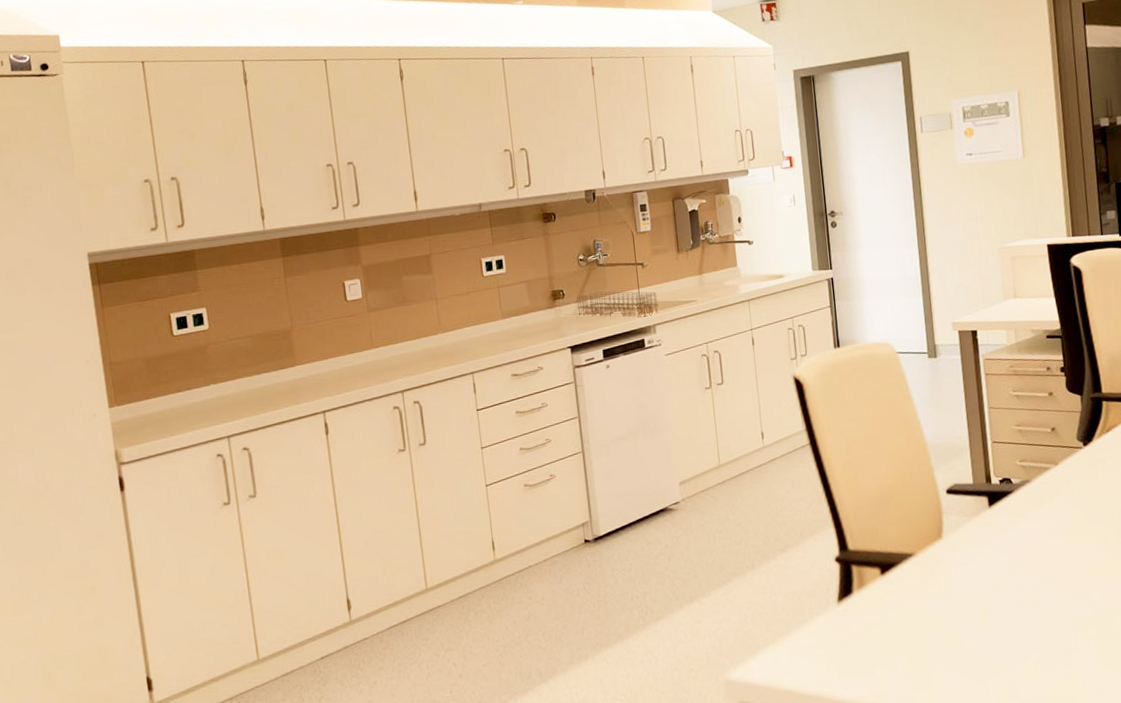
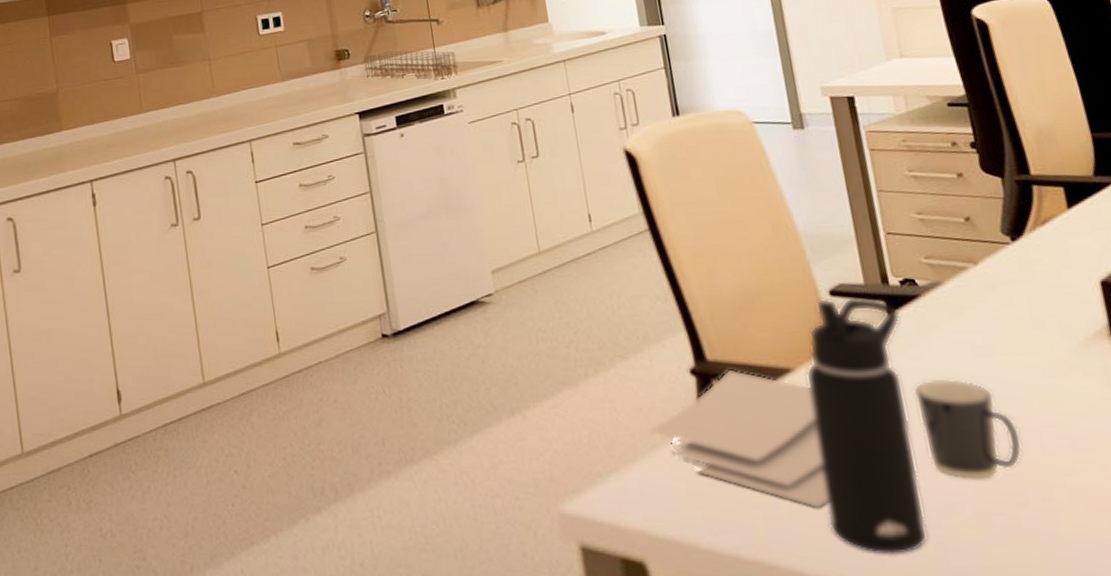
papers: none [799,556,934,663] -> present [648,369,829,509]
water bottle: none [923,494,1004,694] -> present [805,297,928,553]
mug: none [1003,555,1077,634] -> present [913,378,1022,481]

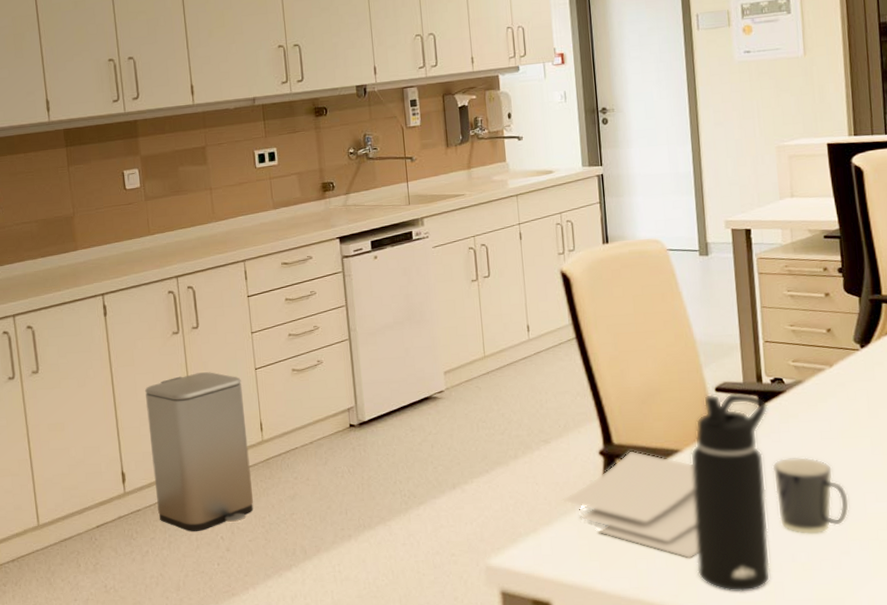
pedal bin: none [140,271,272,464] -> present [144,372,254,531]
dish rack: present [364,51,458,80] -> none [346,184,427,210]

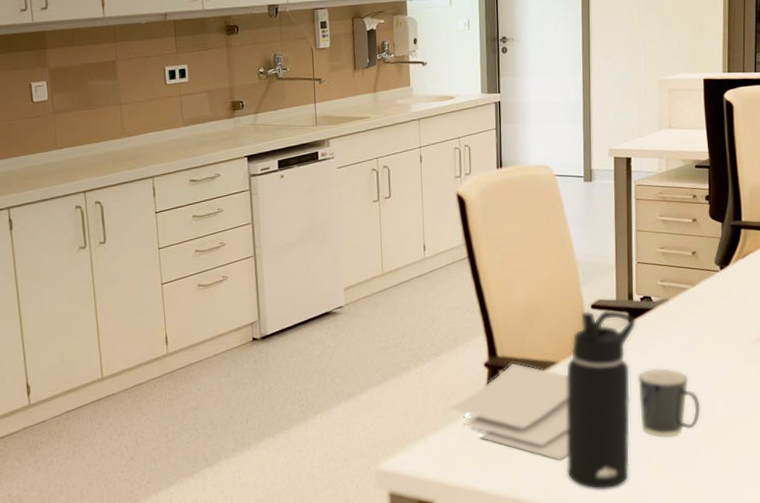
pedal bin: present [144,372,254,531] -> none [50,286,157,441]

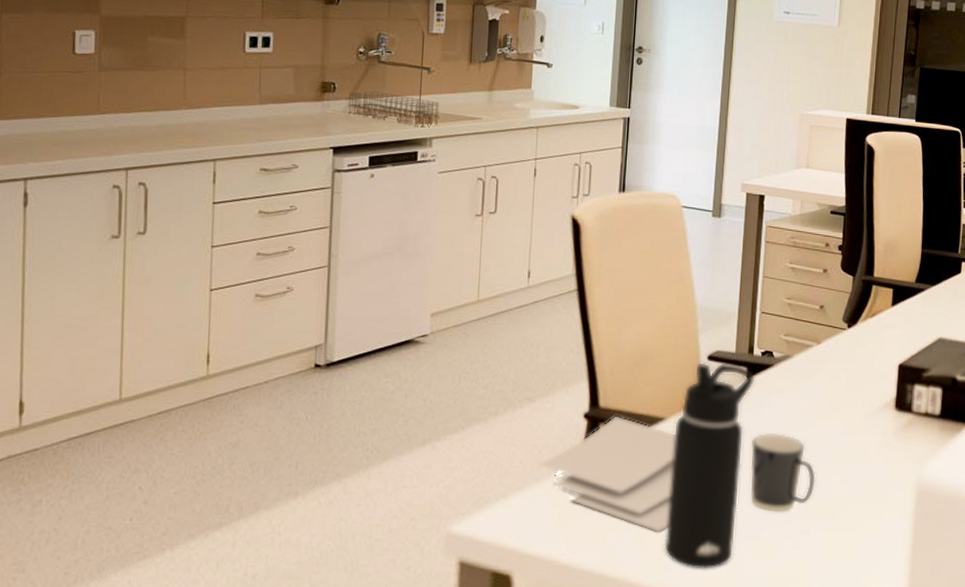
dish rack: none [255,104,333,131] -> present [348,91,439,127]

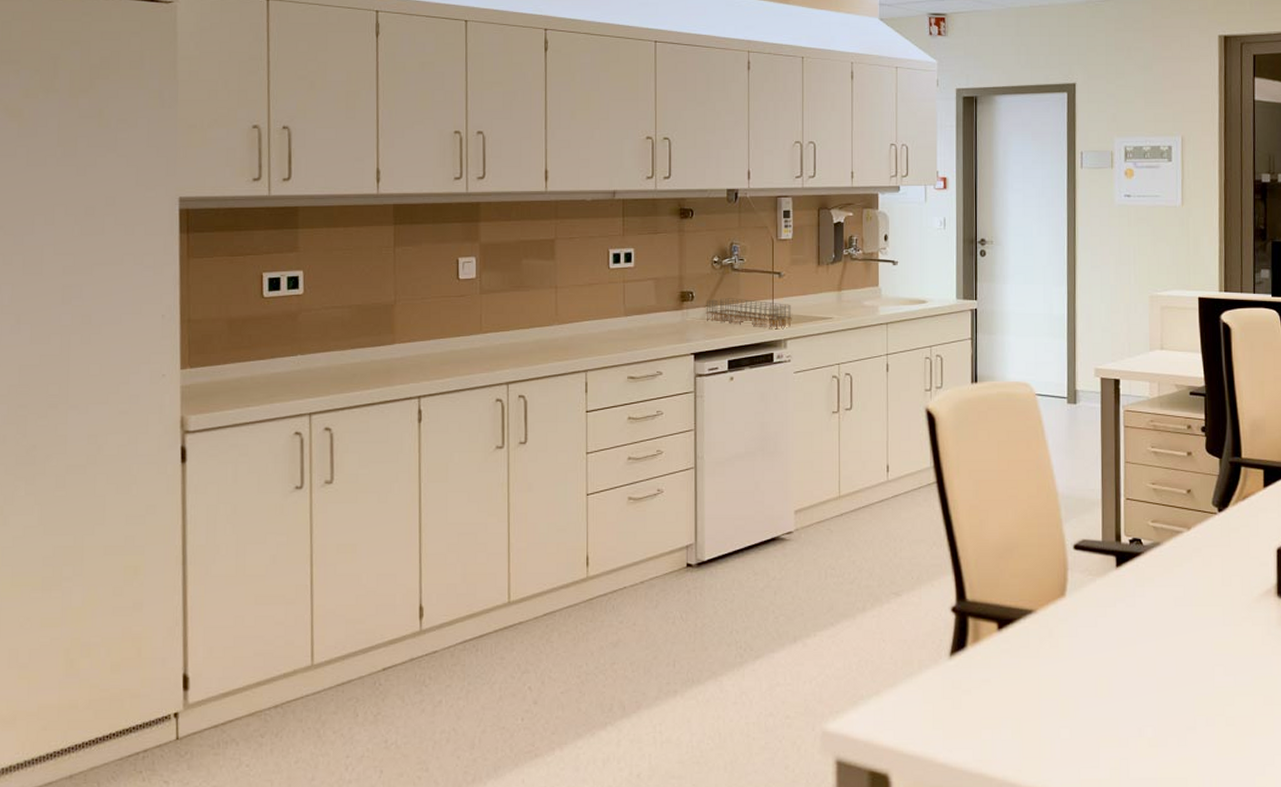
papers: present [538,416,675,533] -> none [909,609,1047,730]
water bottle: present [664,362,756,568] -> none [1043,552,1125,767]
mug: present [749,432,817,513] -> none [1125,623,1199,708]

